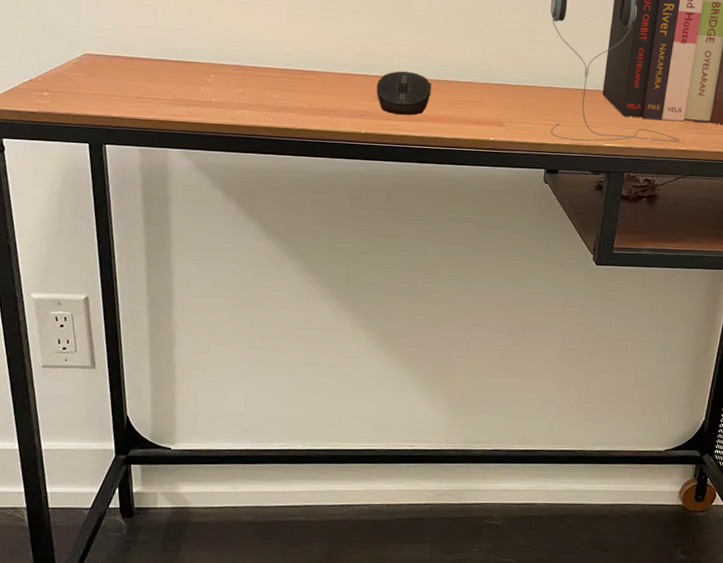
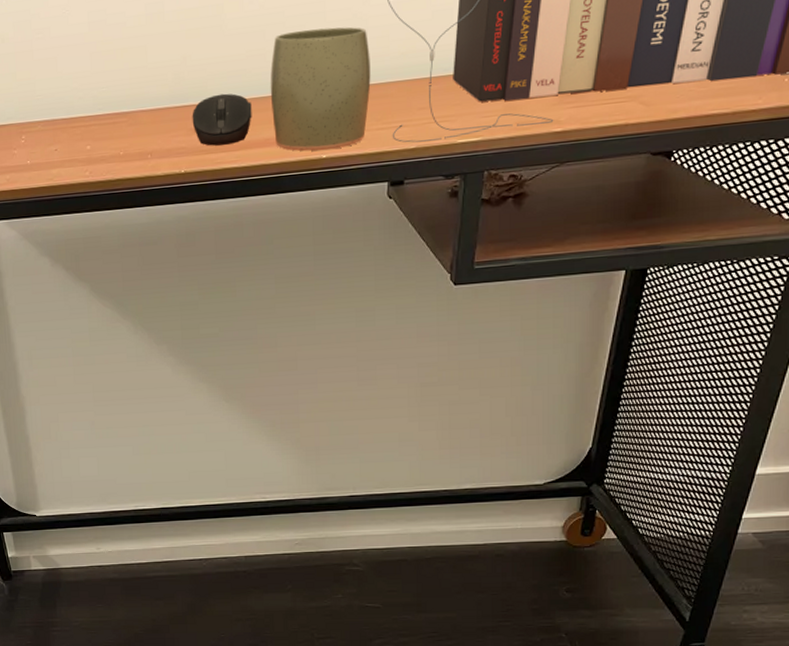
mug: none [448,31,536,134] -> present [270,27,371,151]

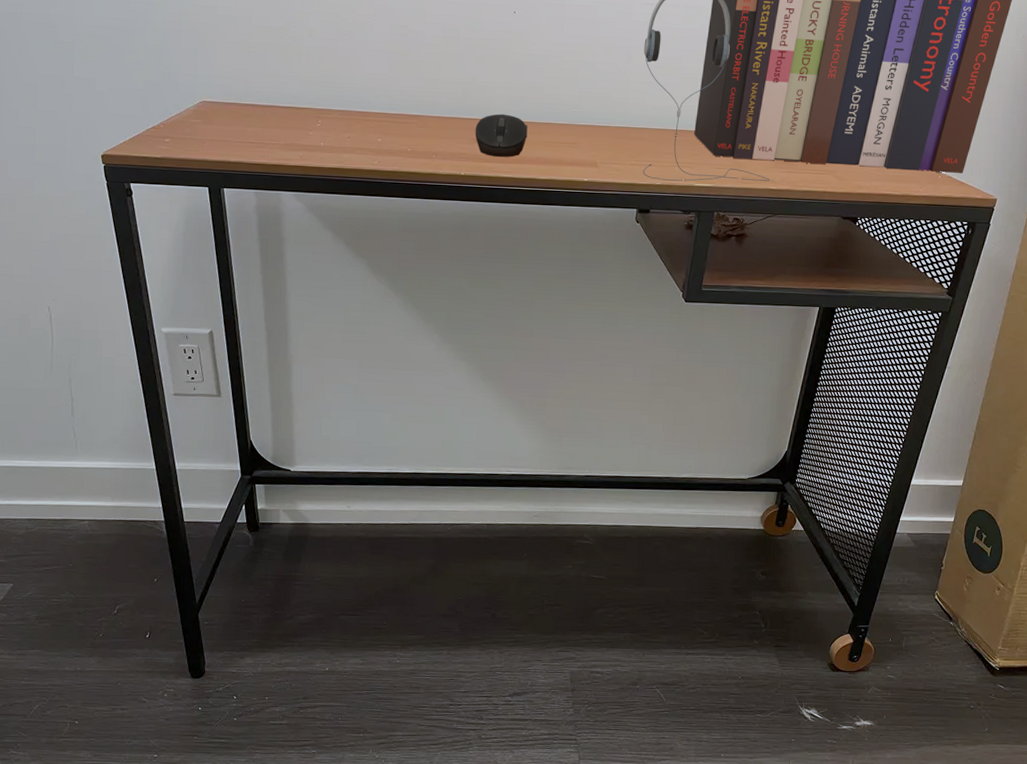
mug: present [270,27,371,151] -> none [544,73,630,175]

